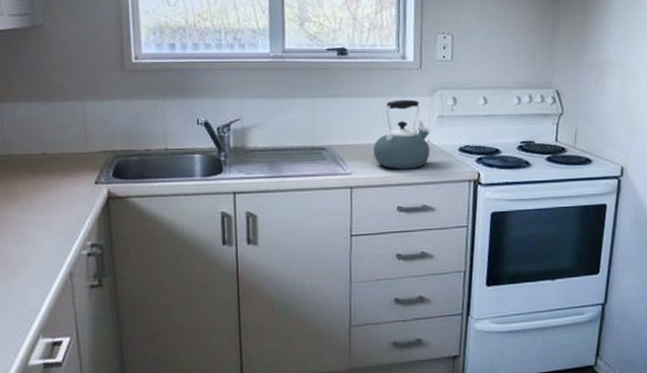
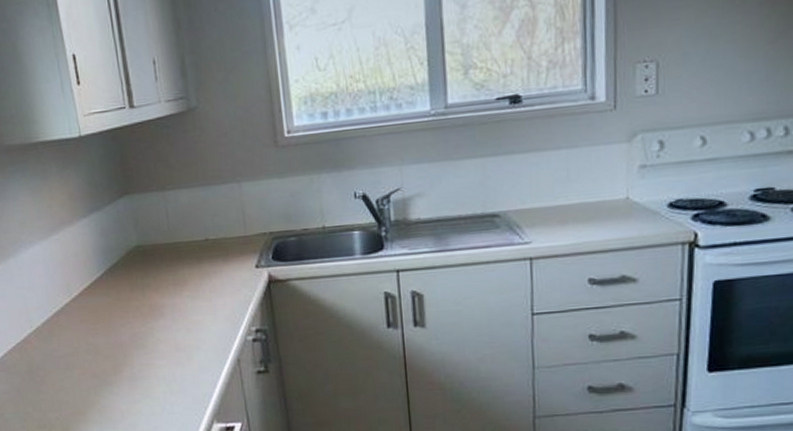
kettle: present [374,99,431,170] -> none [557,148,630,234]

